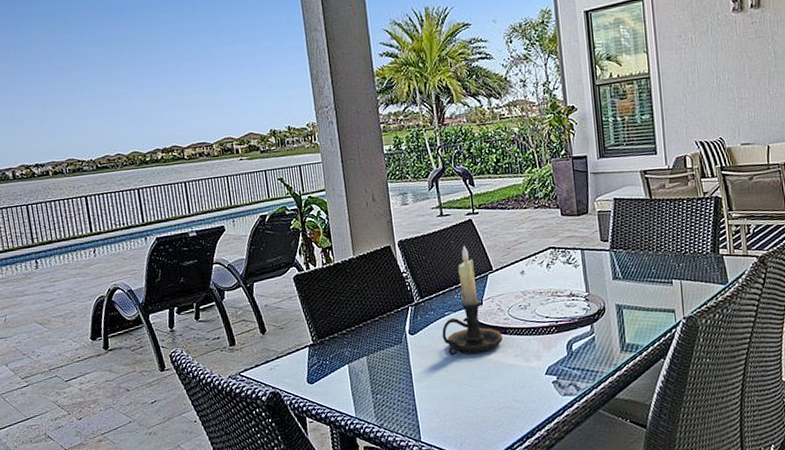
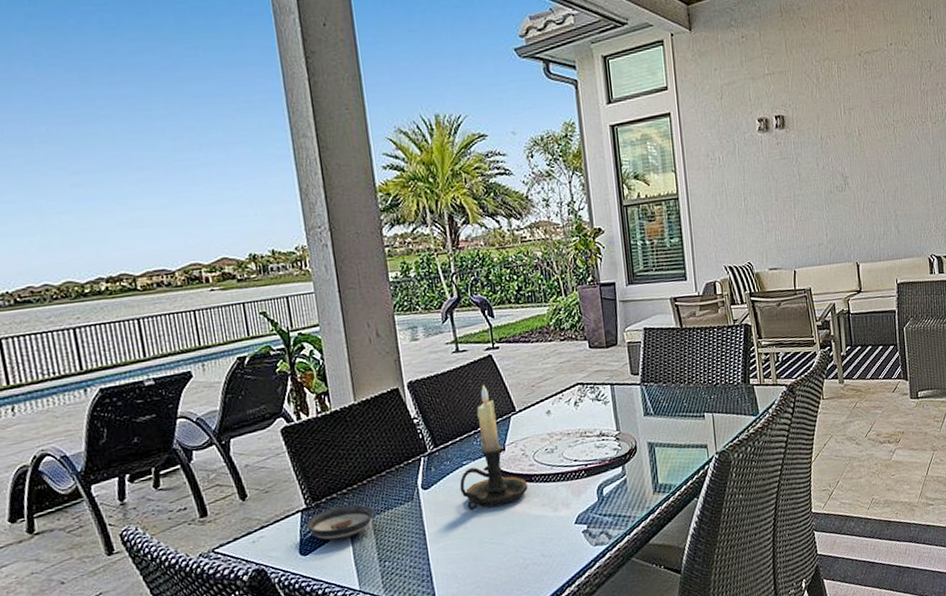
saucer: none [312,344,369,373] -> present [305,504,375,541]

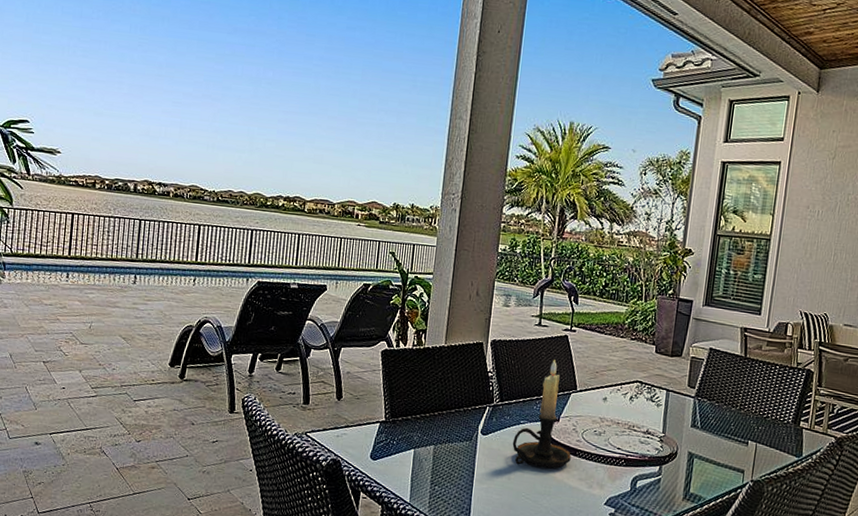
saucer: present [305,504,375,541] -> none [380,427,438,456]

